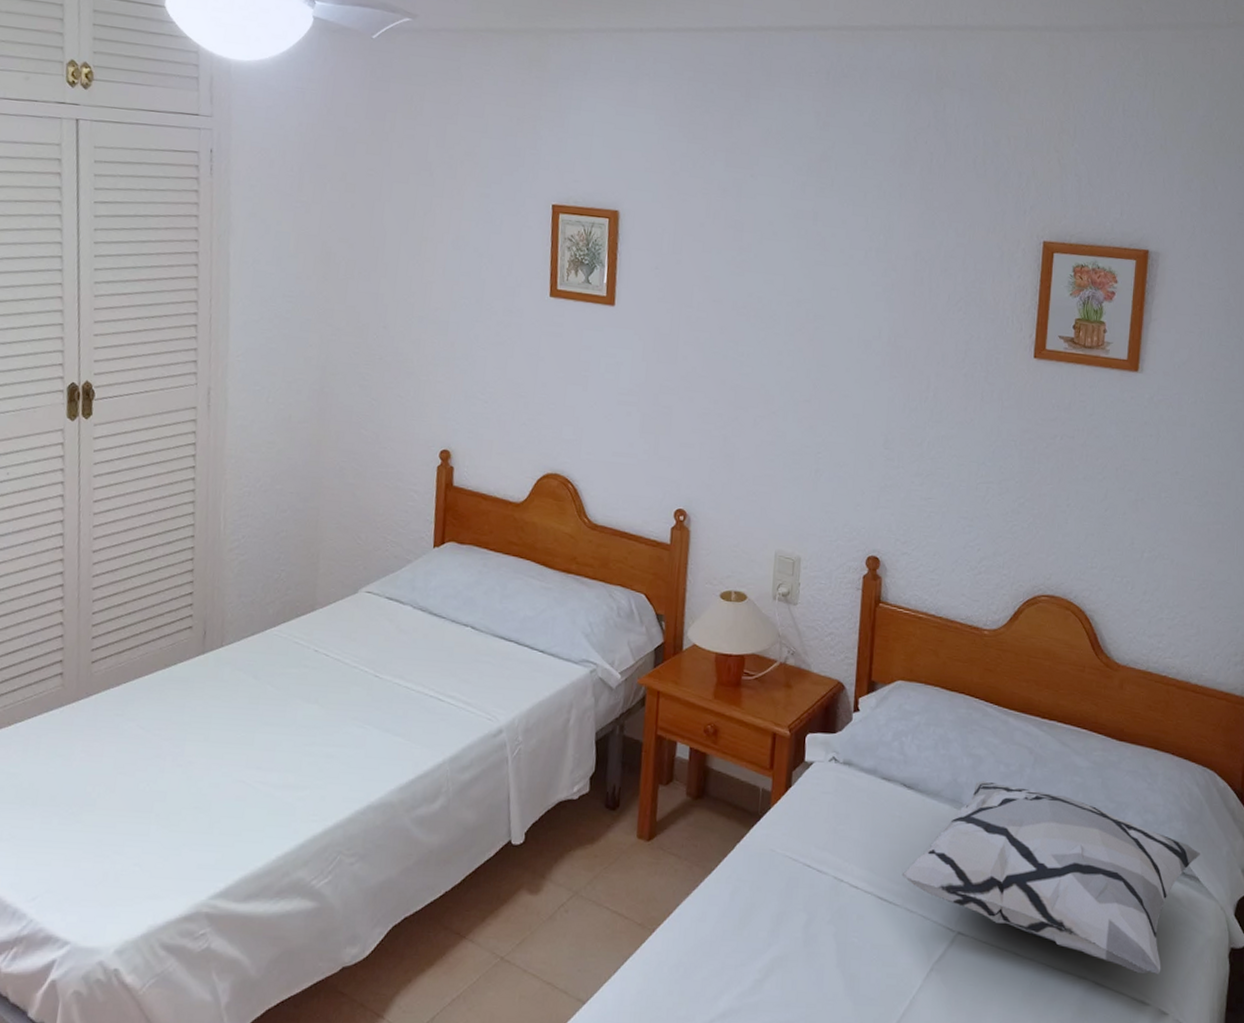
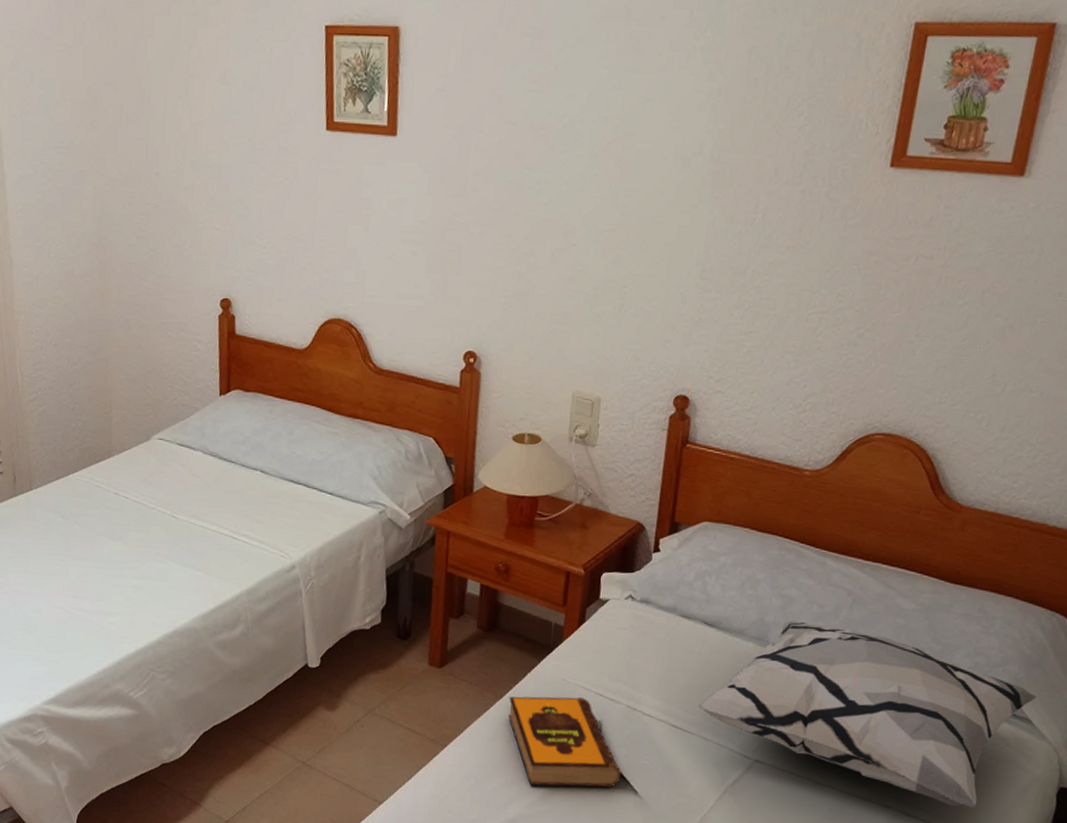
hardback book: none [718,868,832,974] -> present [508,696,622,788]

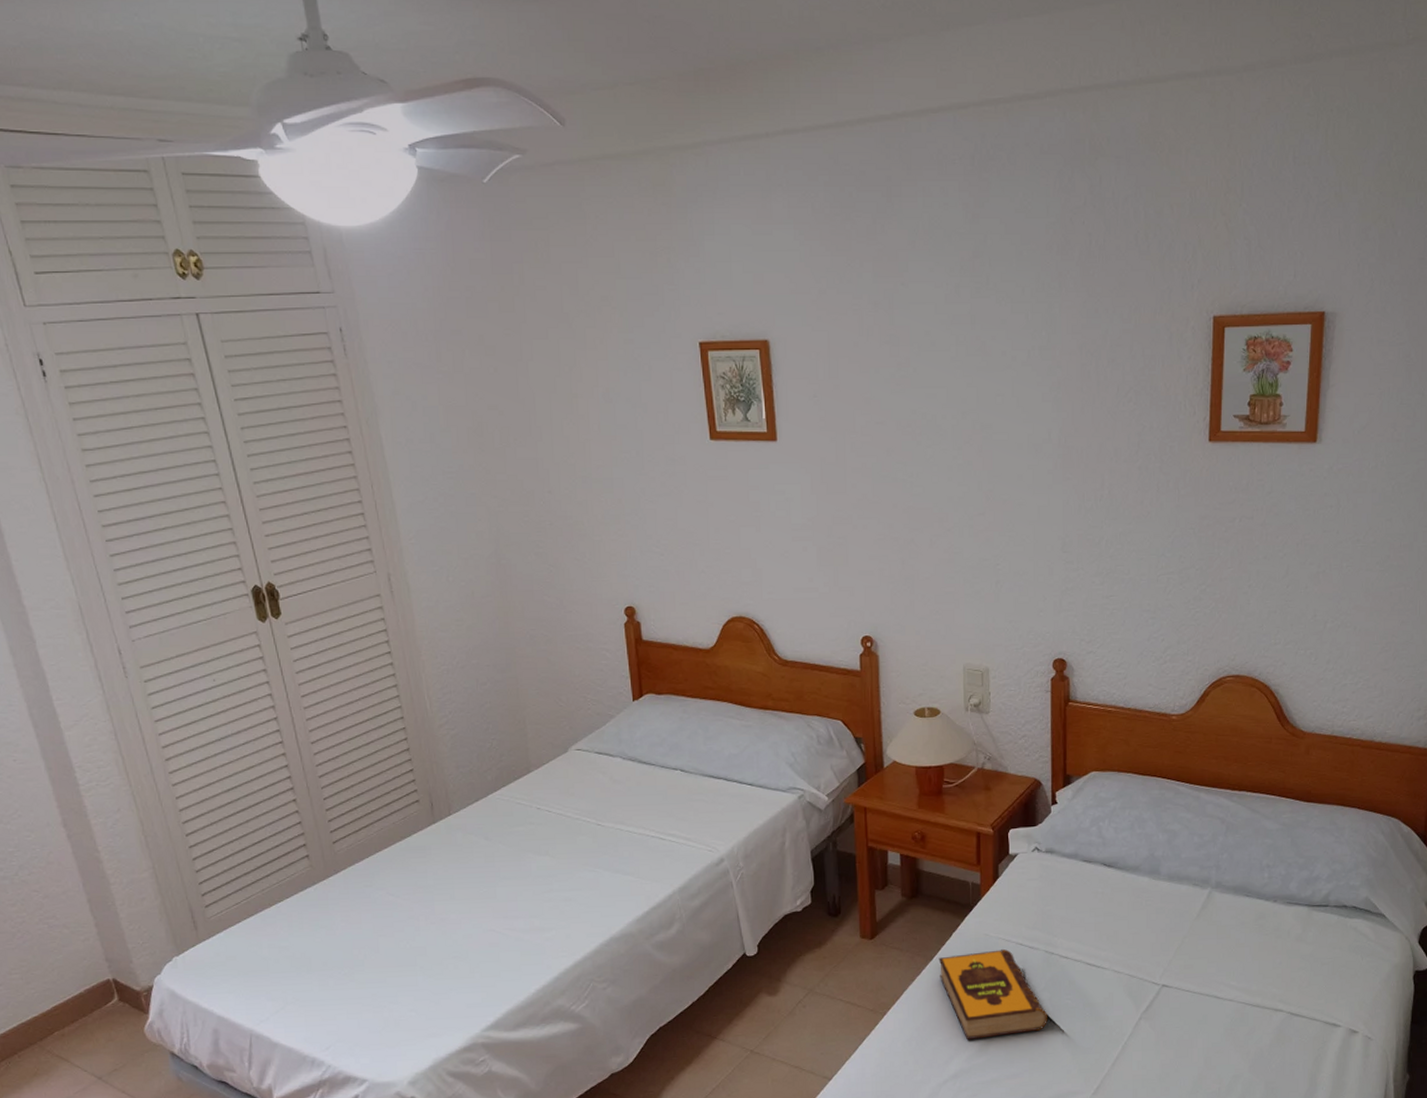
decorative pillow: present [698,620,1038,808] -> none [1107,852,1387,1001]

